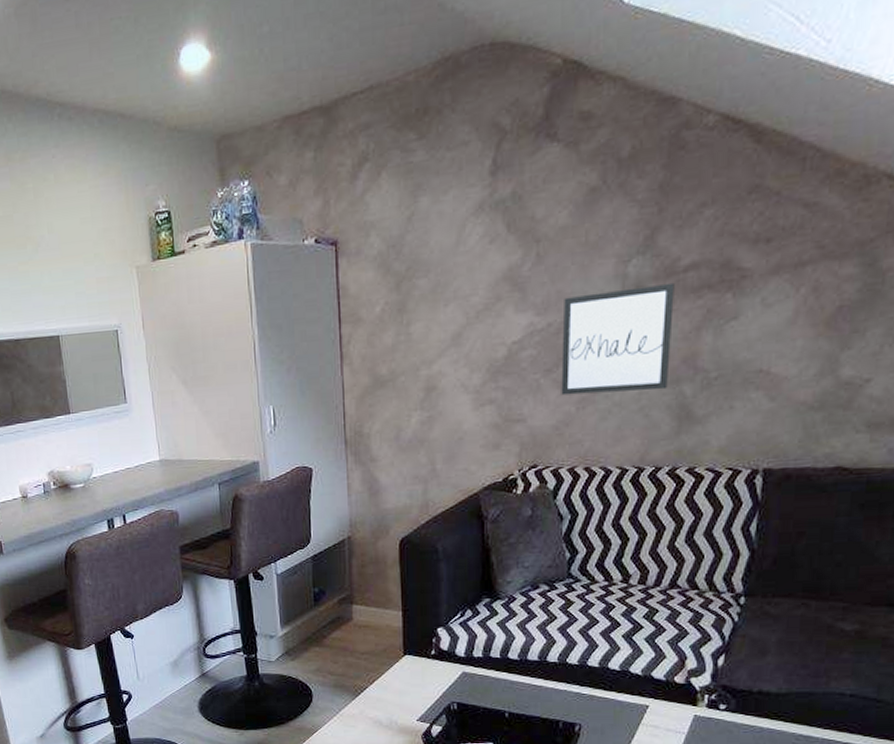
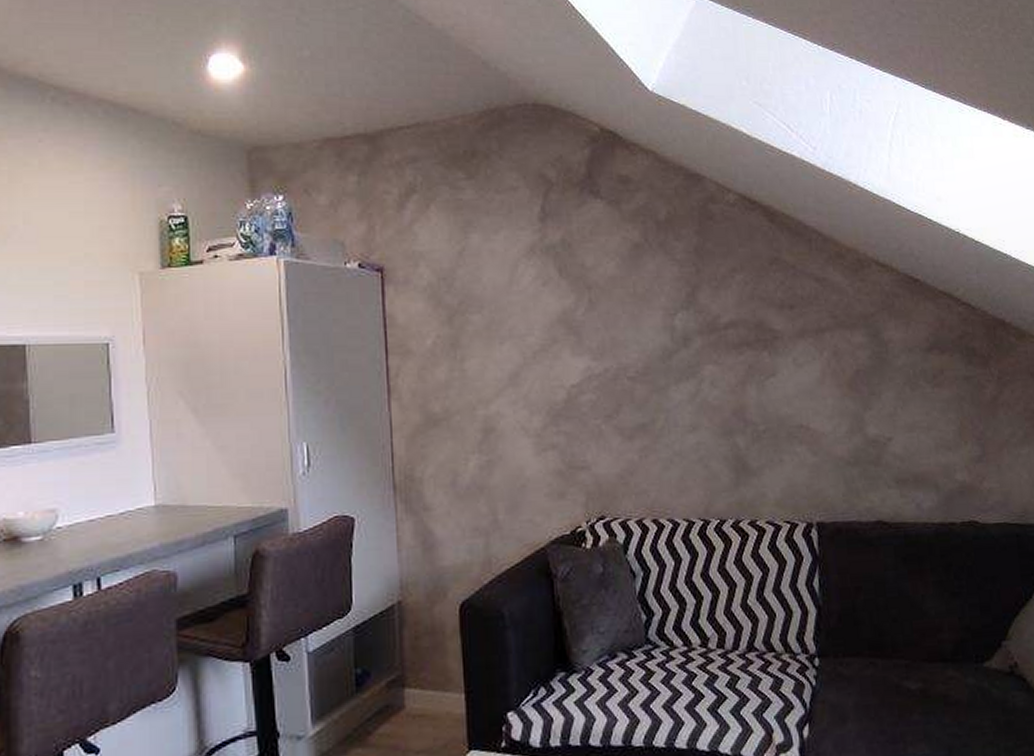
wall art: present [561,282,675,396] -> none [618,338,722,443]

